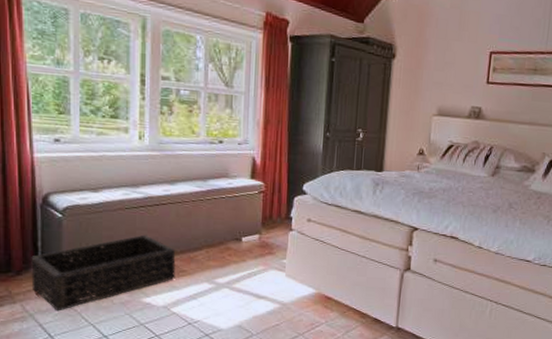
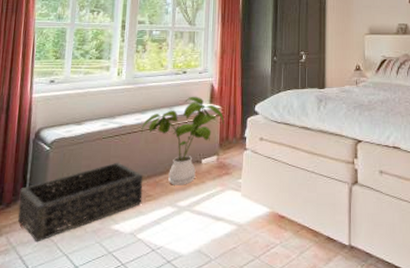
house plant: none [170,169,268,263] -> present [140,96,225,185]

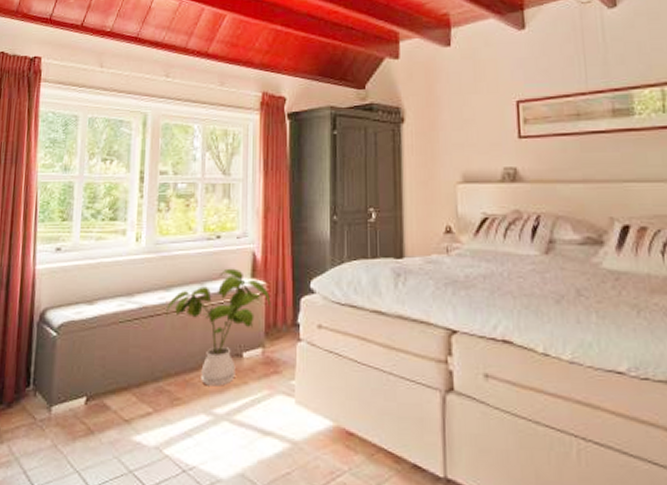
basket: present [17,162,143,242] -> none [20,353,170,454]

